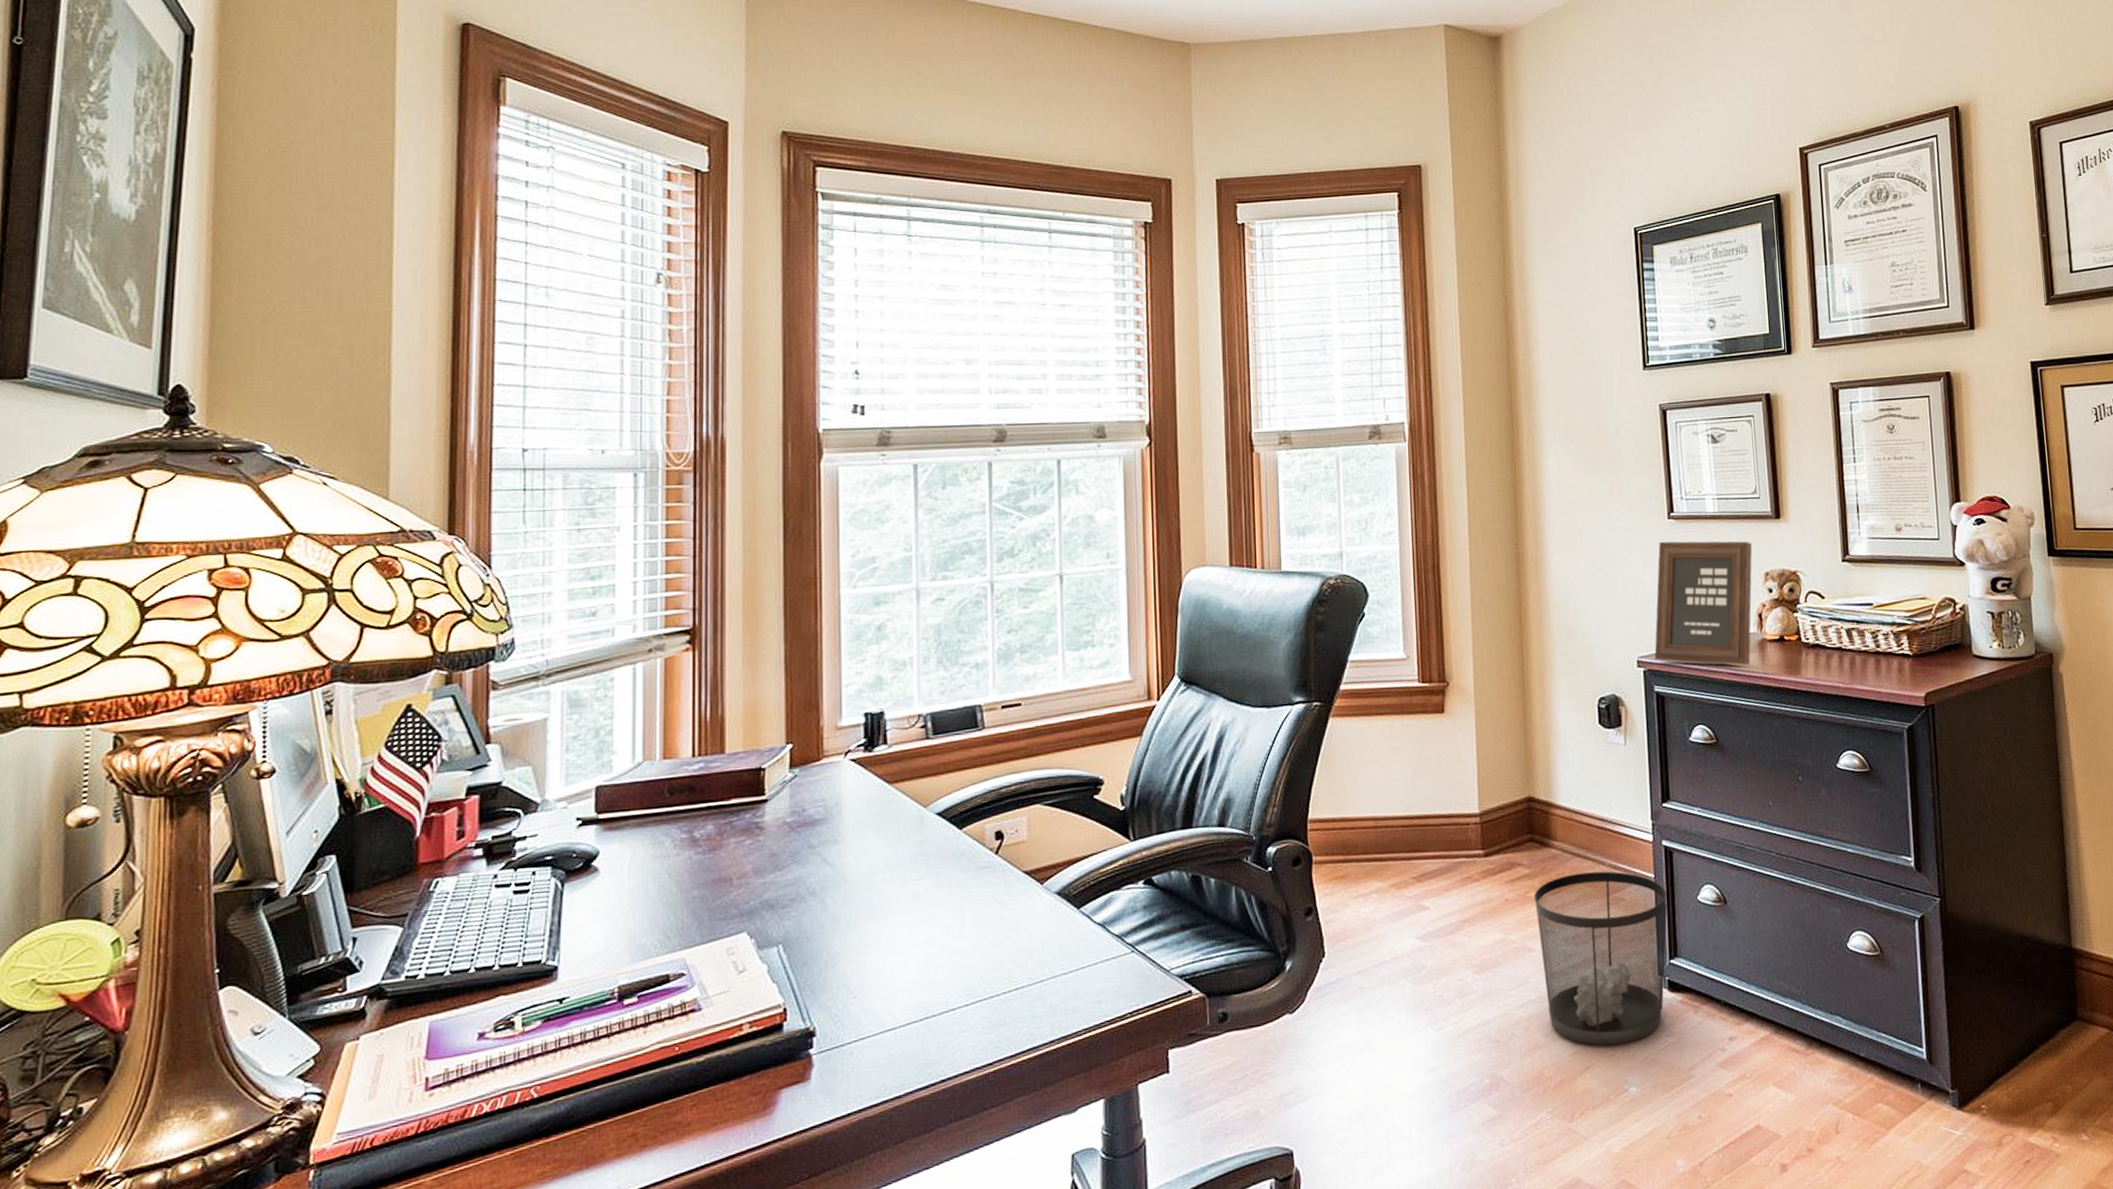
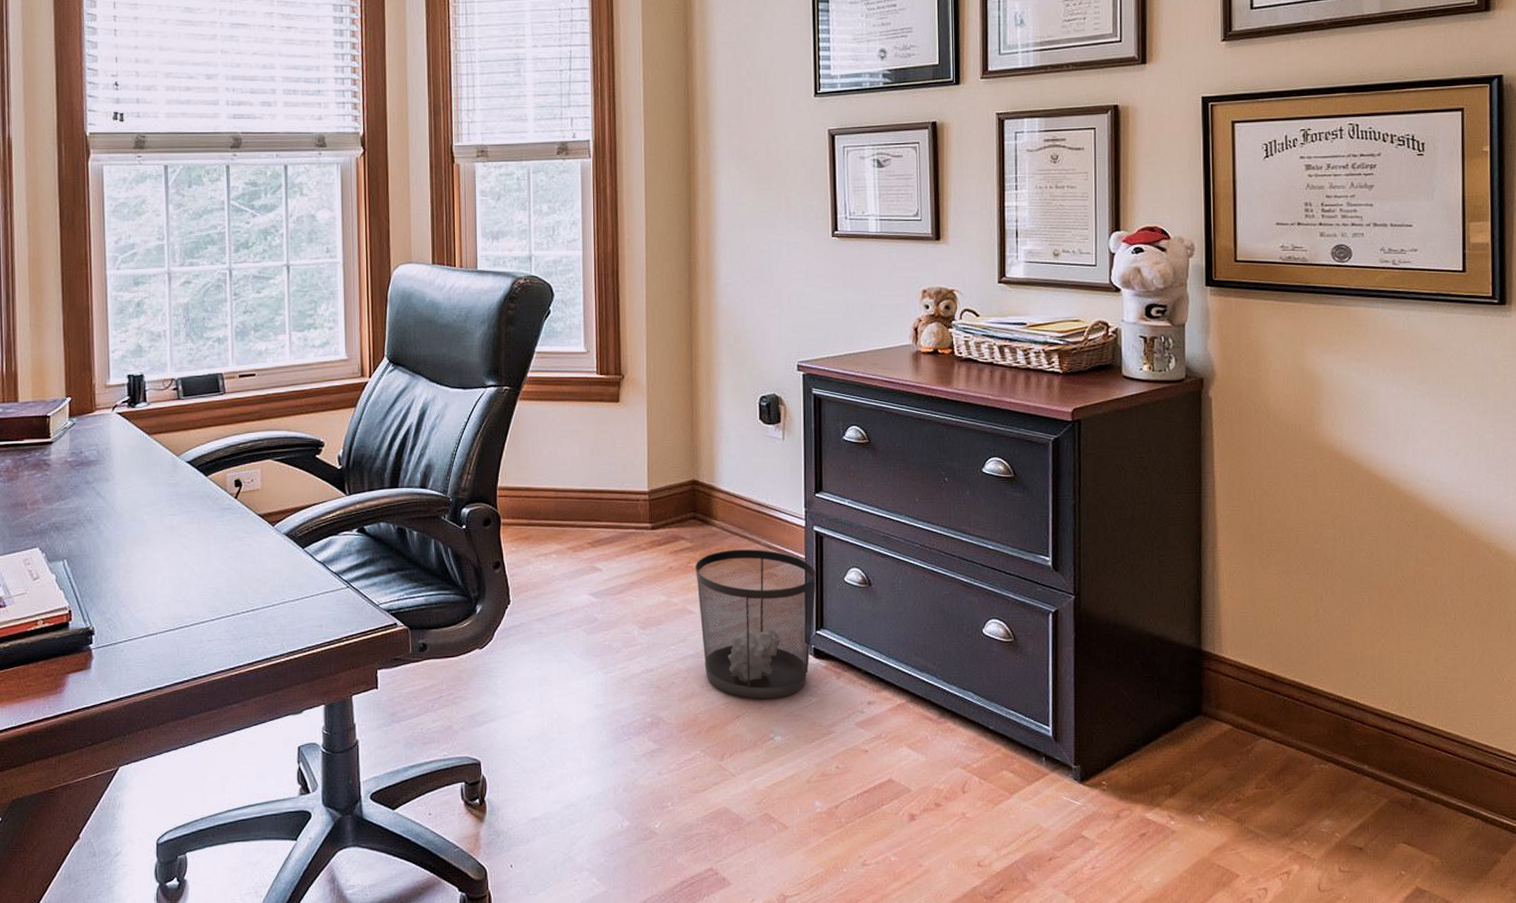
picture frame: present [1654,541,1753,666] -> none [814,257,912,375]

